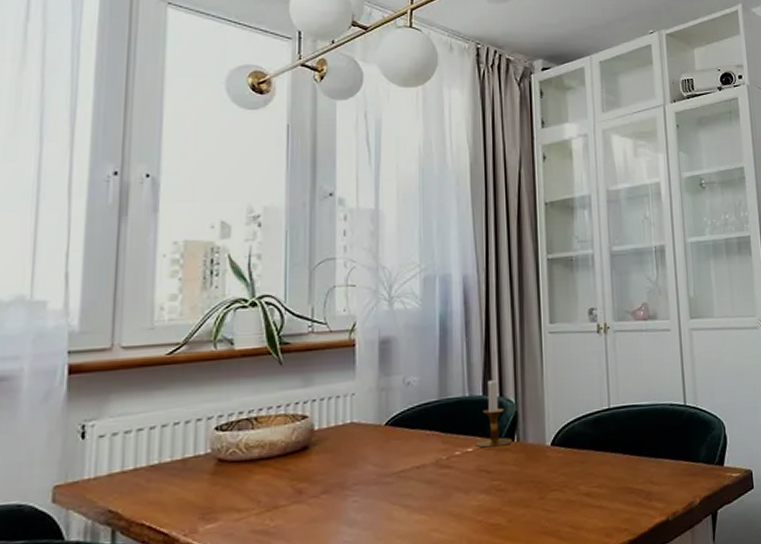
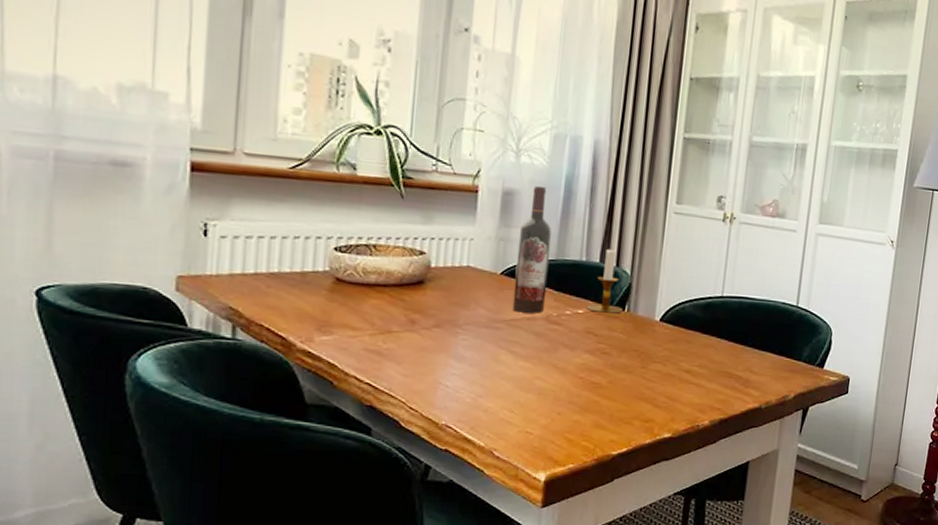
wine bottle: none [400,328,434,462] -> present [512,185,552,314]

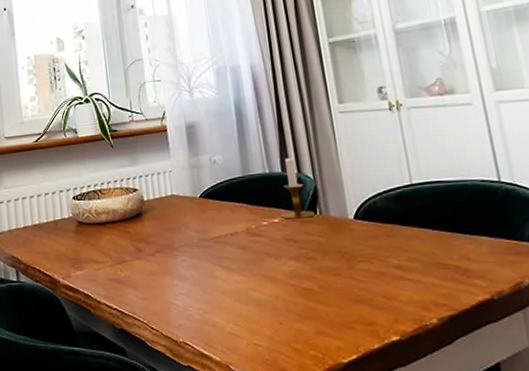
wine bottle: present [512,185,552,314] -> none [206,114,244,230]

